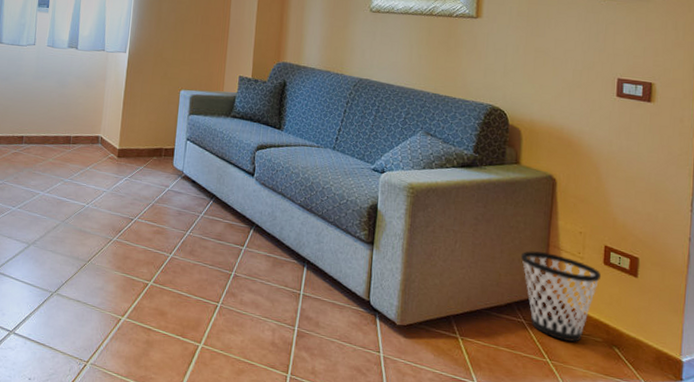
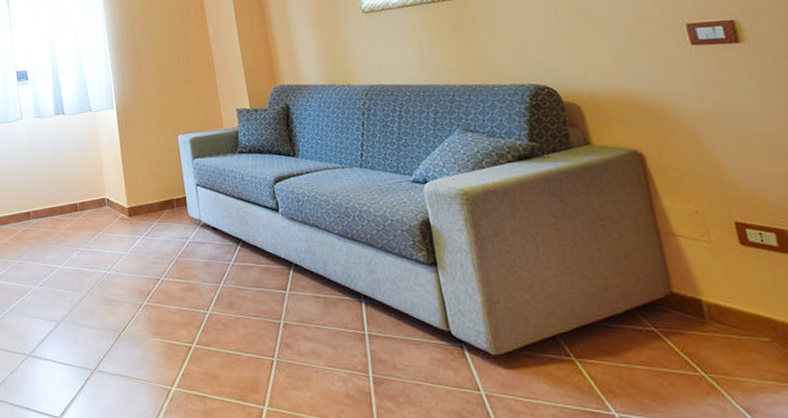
wastebasket: present [521,251,602,342] -> none [626,242,743,346]

